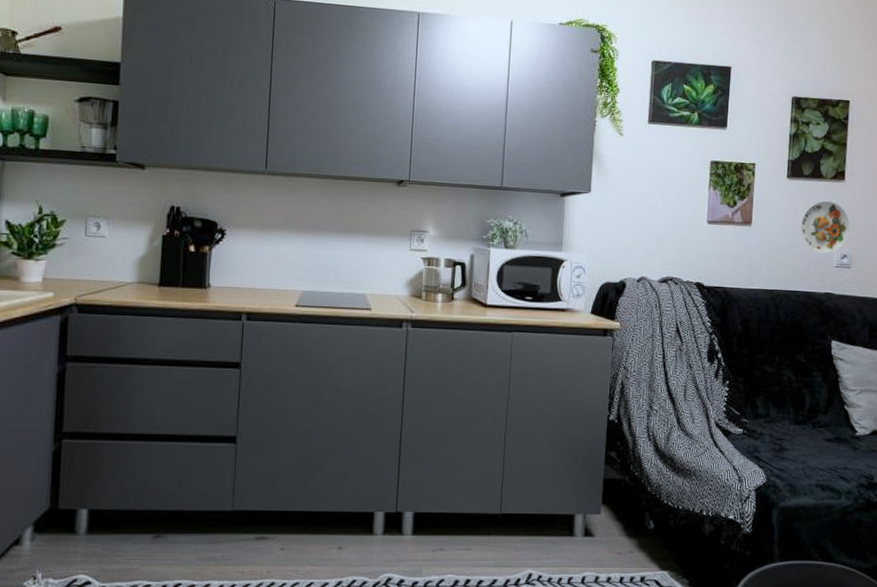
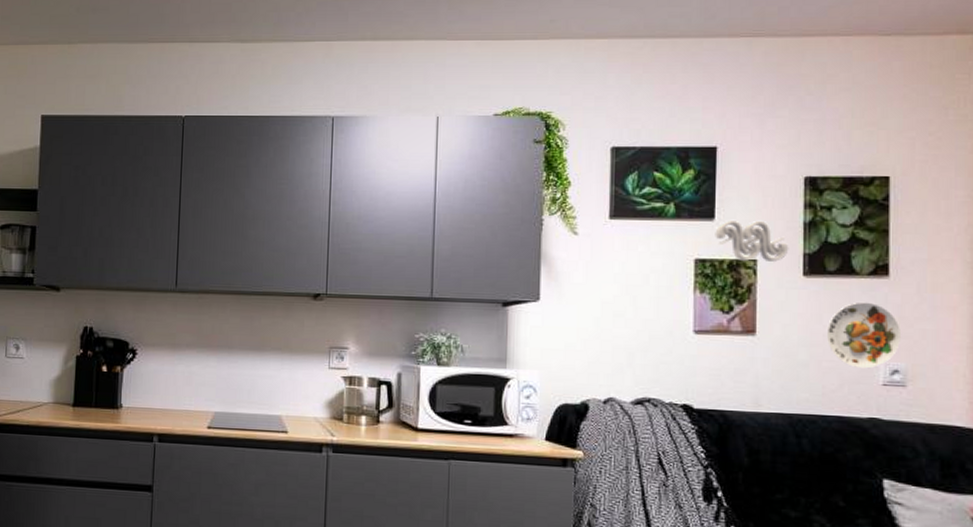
decorative ornament: none [726,129,779,166] -> present [715,219,789,262]

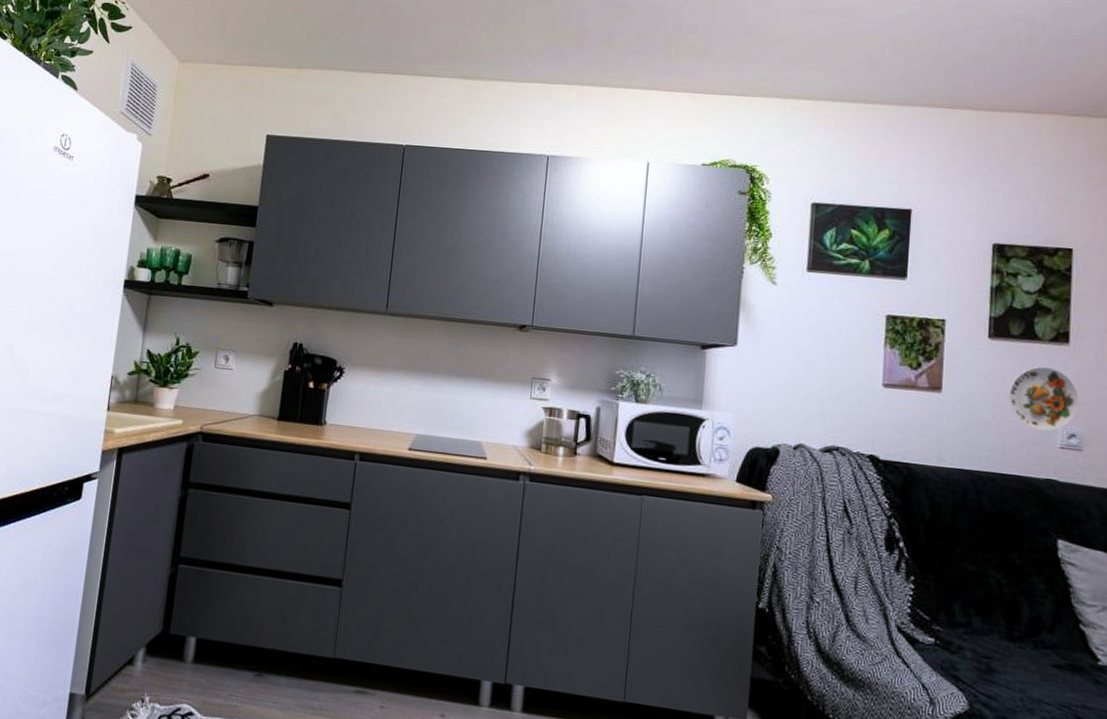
decorative ornament: present [715,219,789,262] -> none [906,279,976,323]

